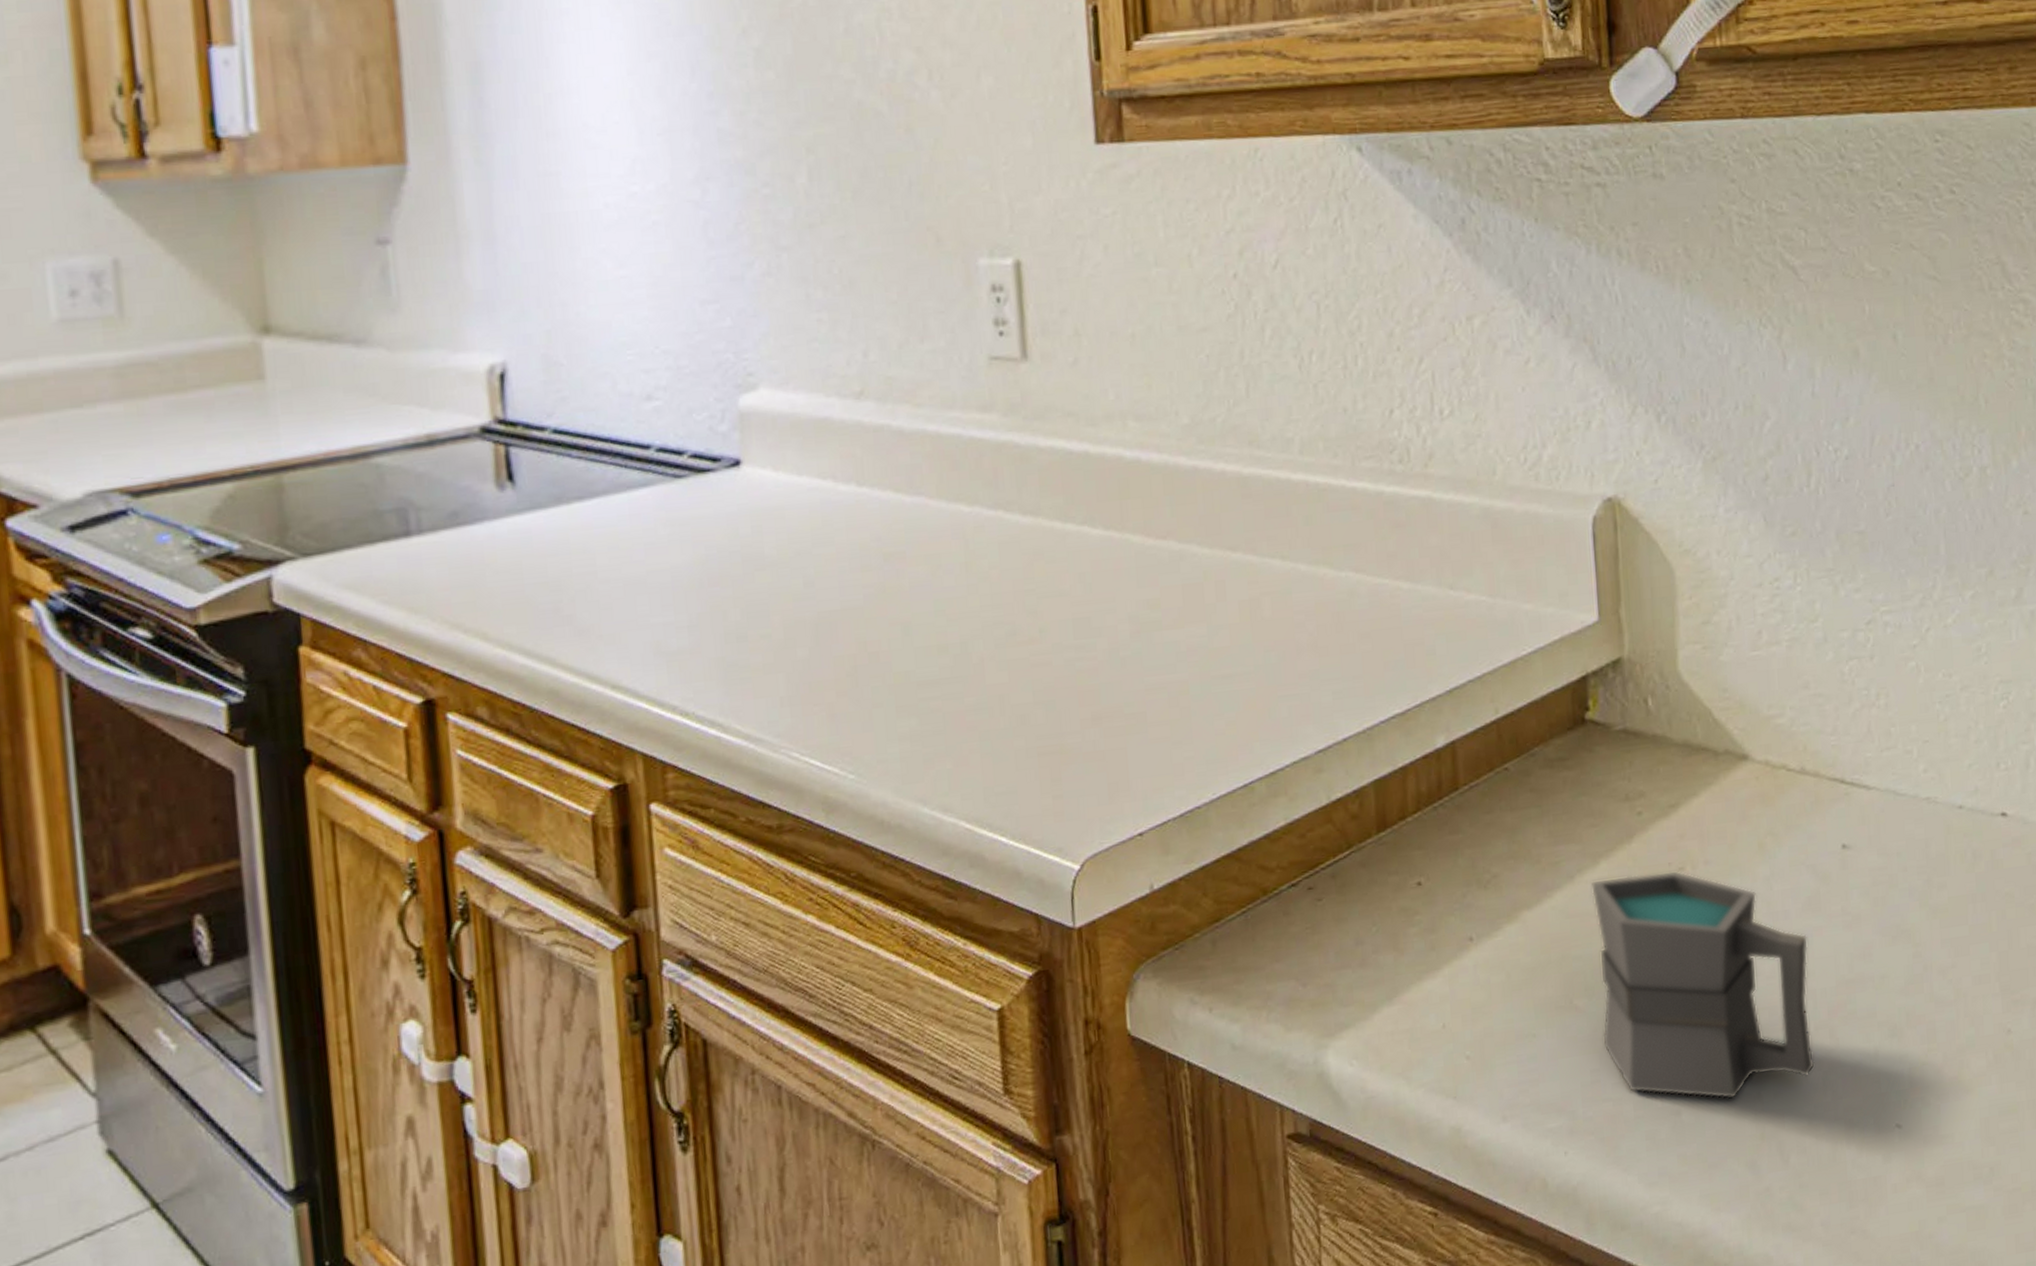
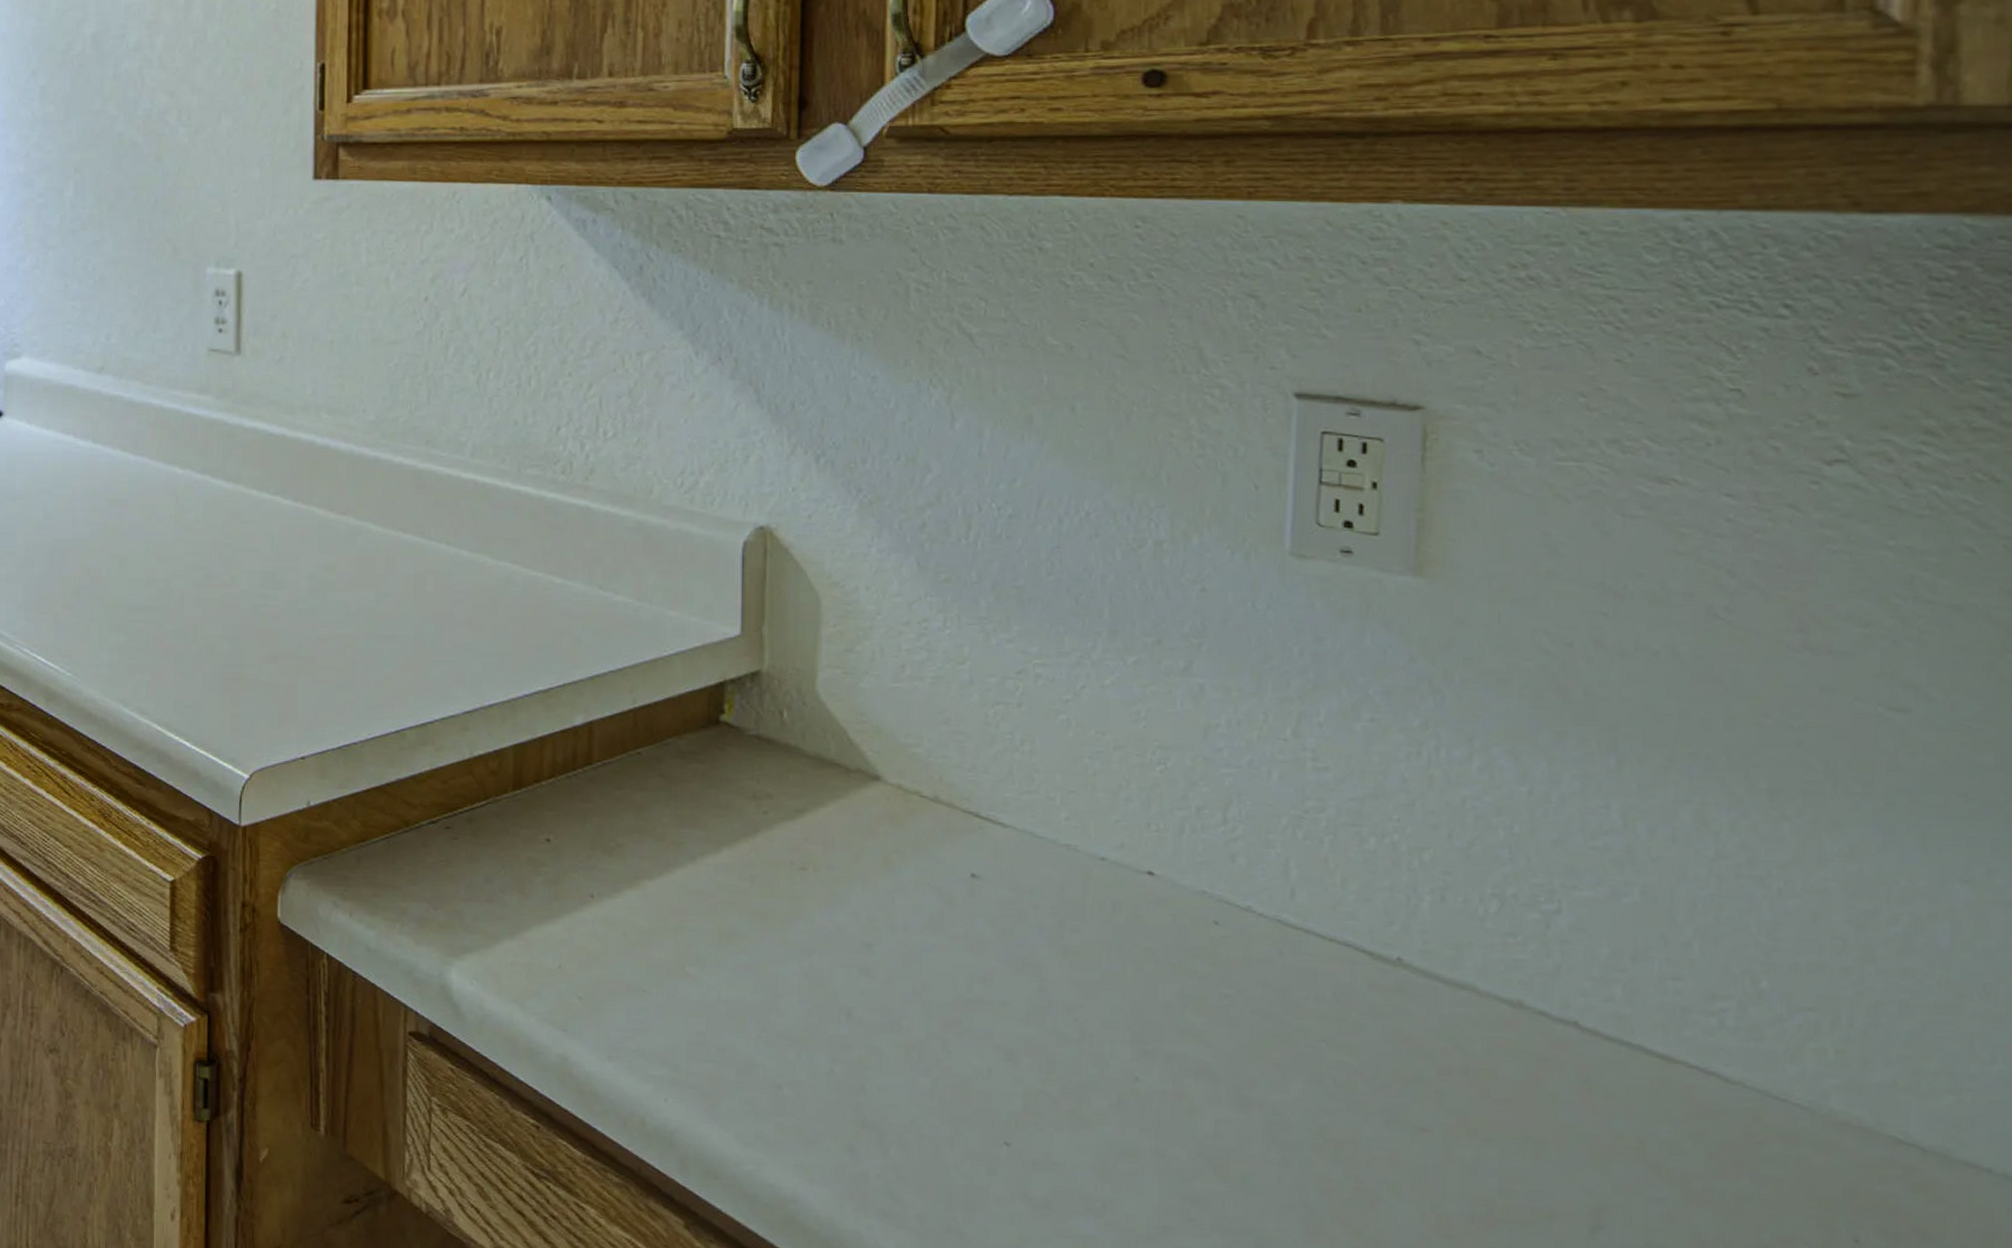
mug: present [1590,870,1815,1100] -> none [710,864,928,1085]

